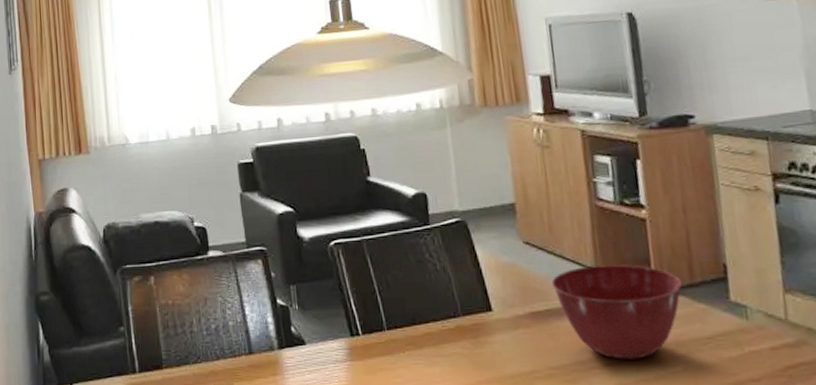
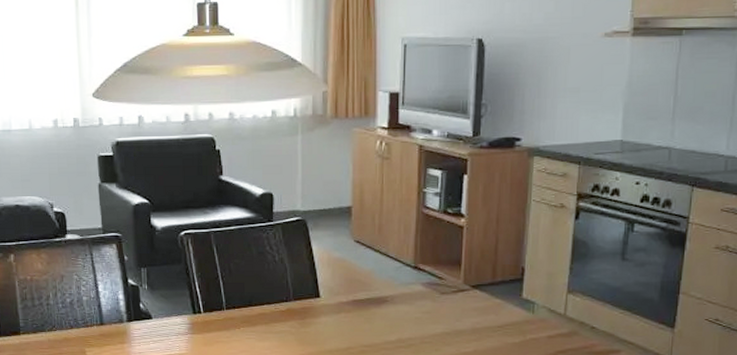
mixing bowl: present [551,264,683,360] -> none [374,264,485,341]

